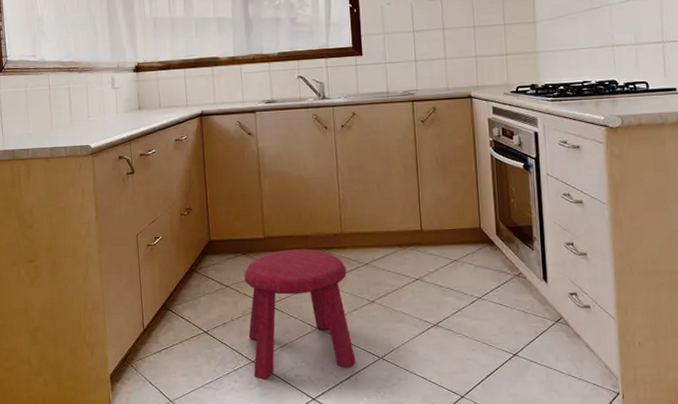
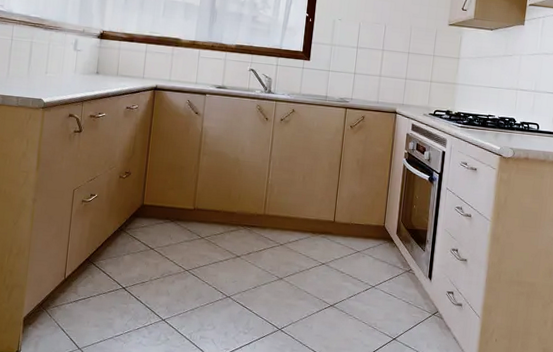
stool: present [244,249,356,379] -> none [162,222,263,337]

